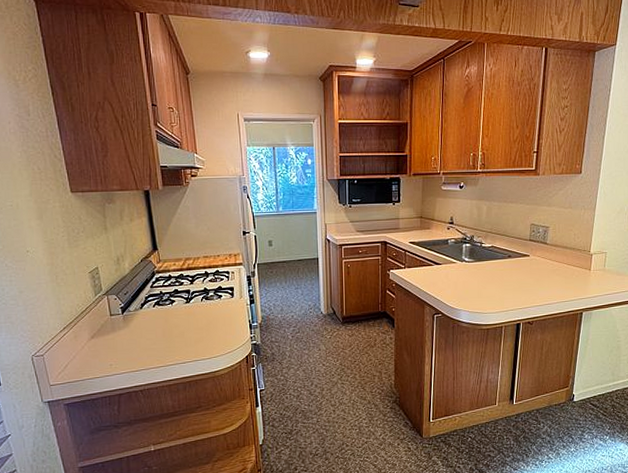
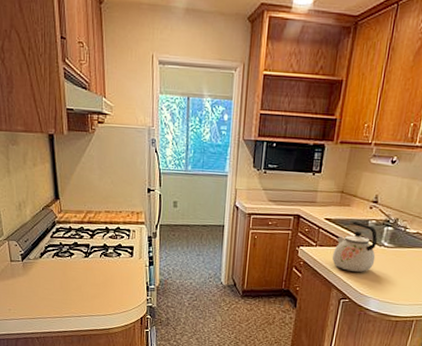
kettle: none [420,242,459,288] -> present [332,221,378,272]

